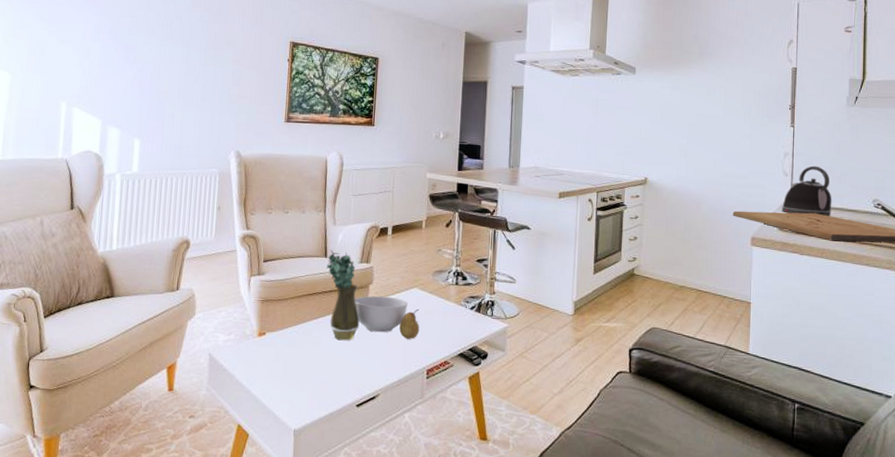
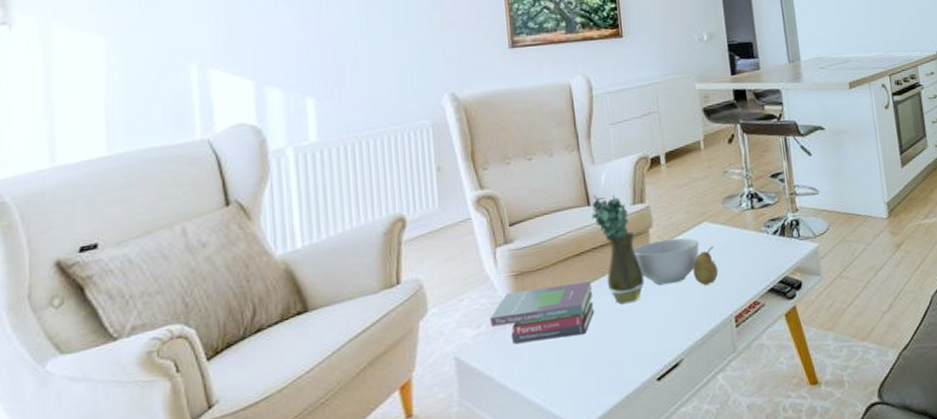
books: none [238,313,318,357] -> present [490,281,595,344]

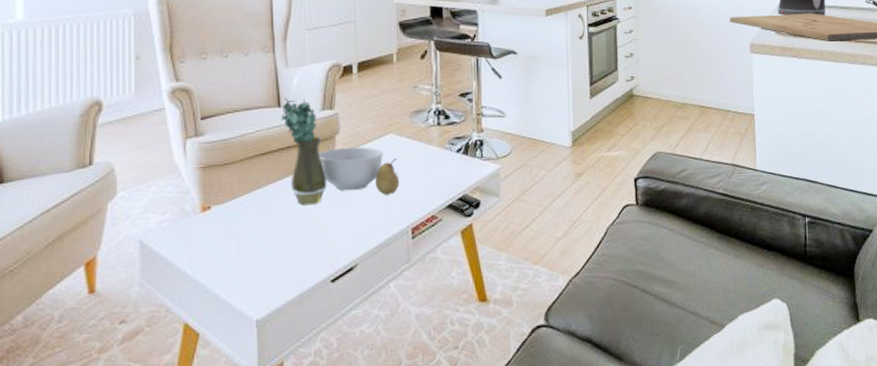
books: present [490,281,595,344] -> none [176,181,277,234]

